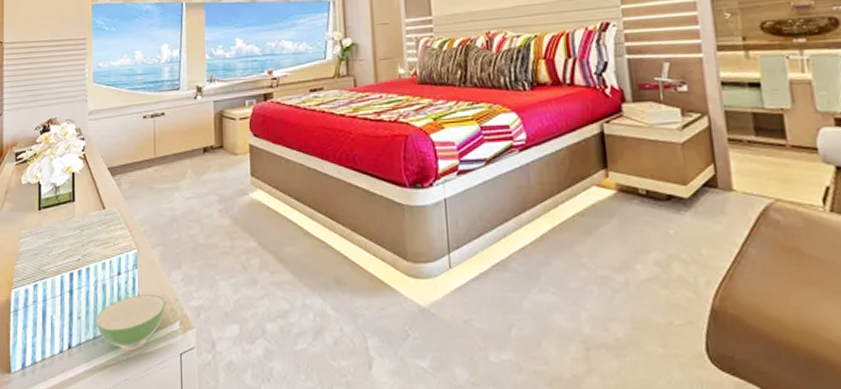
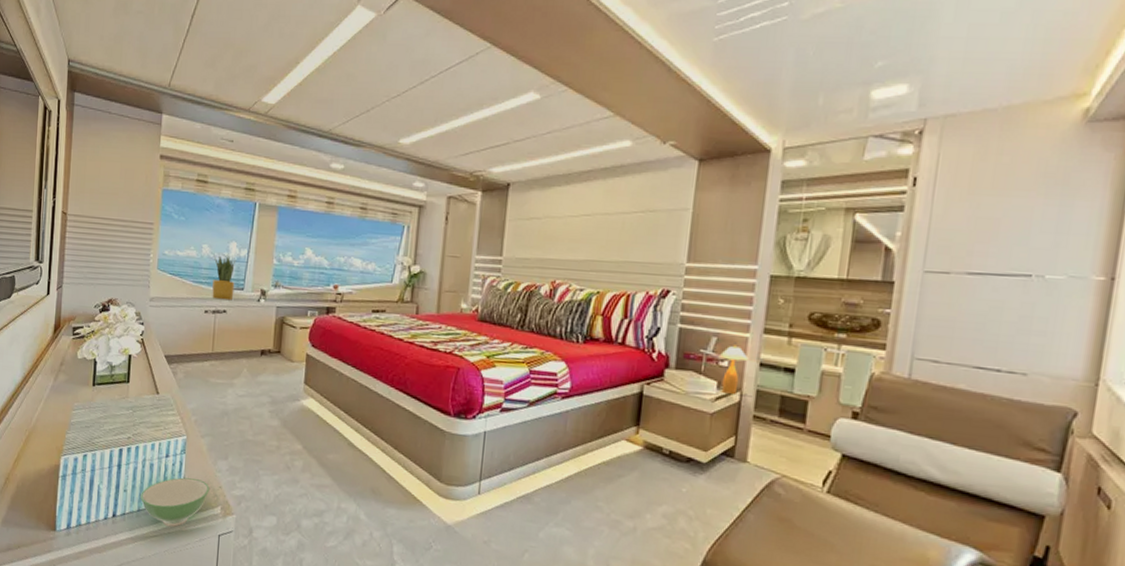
planter: none [147,57,171,103] -> present [212,254,237,301]
table lamp: none [673,66,710,119] -> present [717,343,750,394]

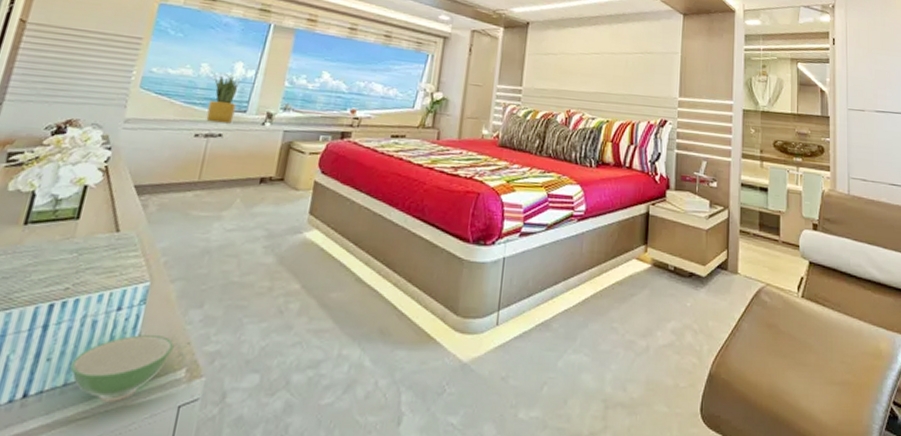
table lamp: present [717,343,750,394] -> none [707,167,733,211]

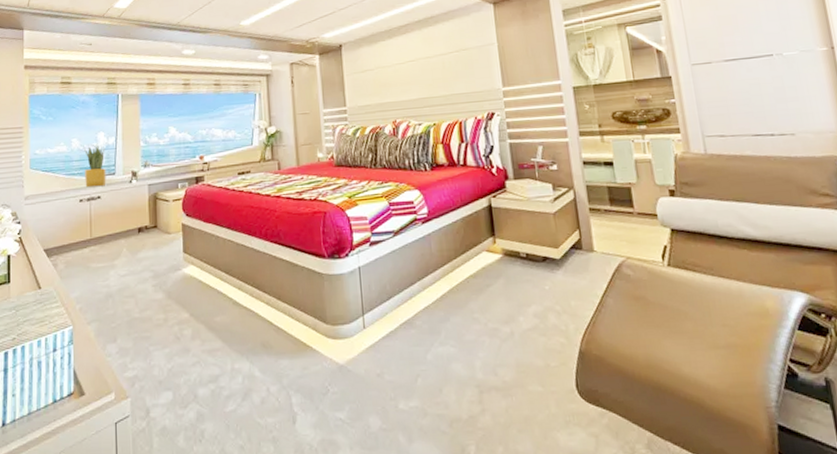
bowl: present [70,335,174,403] -> none [30,368,101,425]

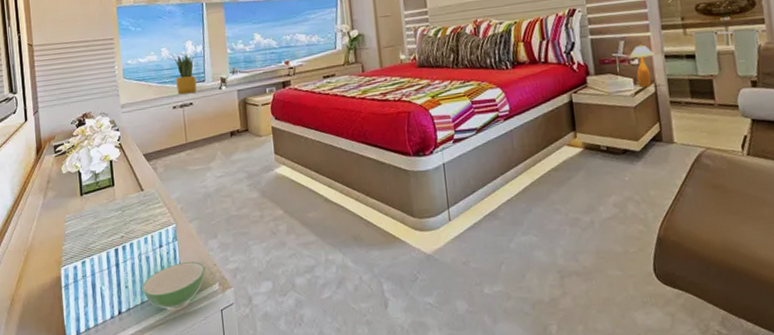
bowl: none [30,368,101,425] -> present [142,262,205,313]
table lamp: none [546,148,574,193] -> present [627,43,656,87]

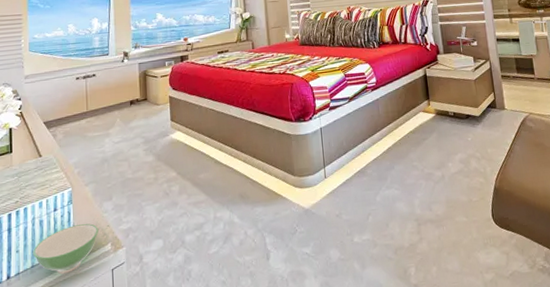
planter: present [172,53,197,95] -> none [79,29,101,67]
table lamp: present [627,43,656,87] -> none [468,29,490,64]

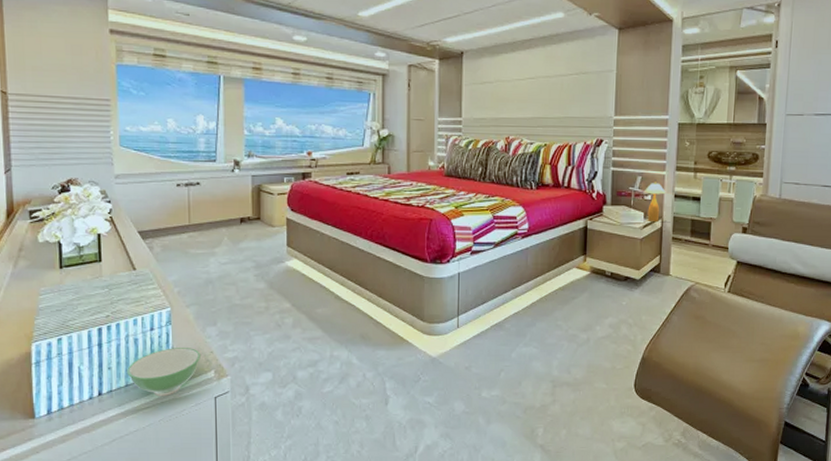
table lamp: none [468,29,490,64] -> present [642,180,667,221]

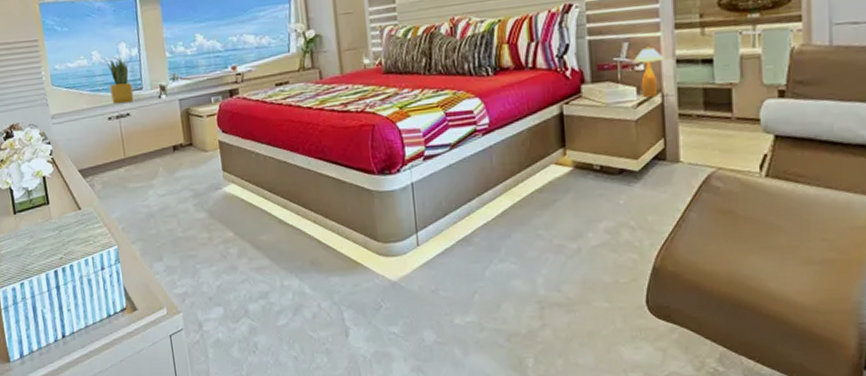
bowl: present [127,348,201,397] -> none [85,285,152,337]
planter: none [180,128,206,173] -> present [105,57,134,104]

